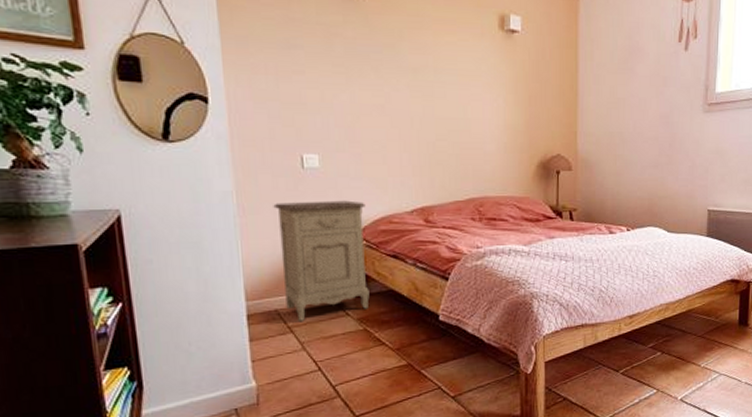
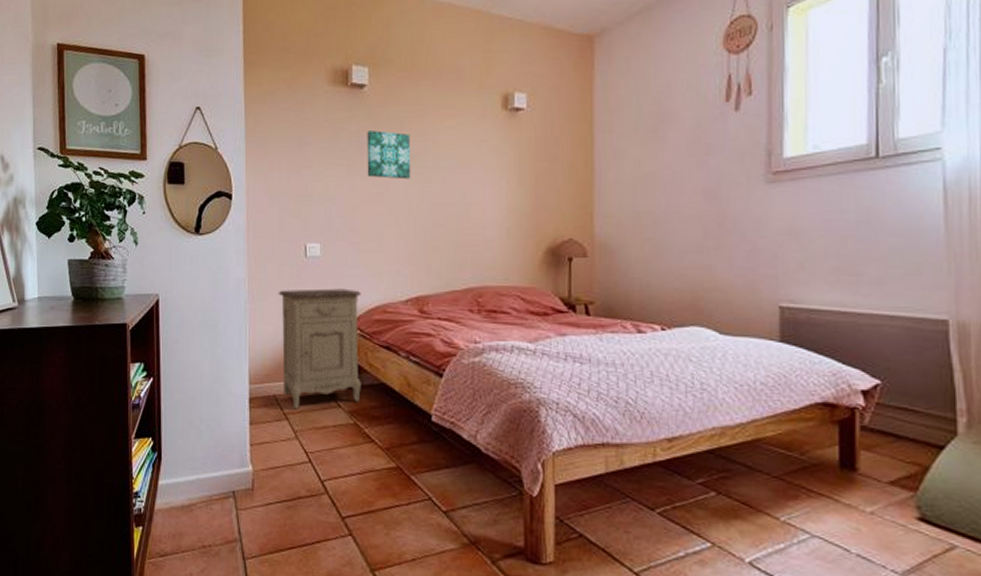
wall art: none [364,39,412,92] -> present [367,130,411,180]

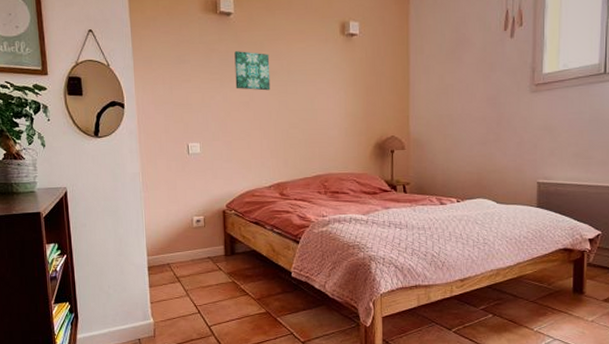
nightstand: present [278,288,361,410] -> none [167,178,237,274]

